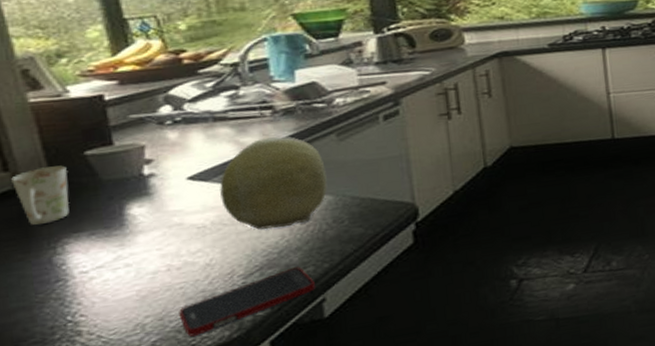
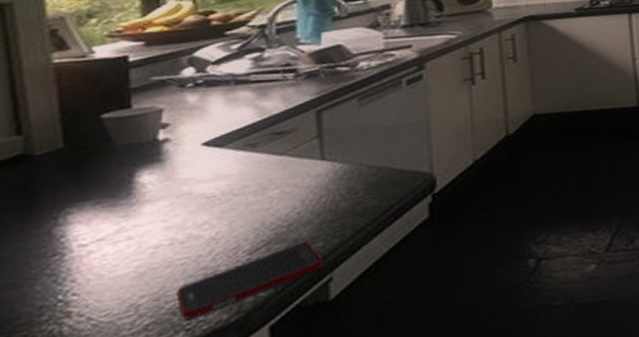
mug: present [11,165,70,225] -> none [23,129,82,193]
fruit: present [220,136,328,230] -> none [234,101,344,200]

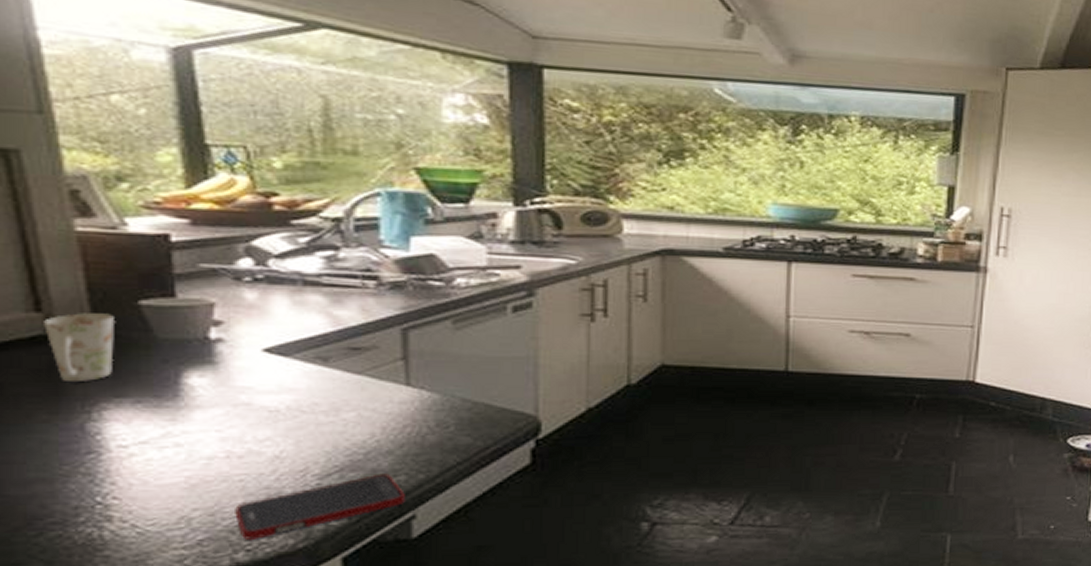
mug: none [23,129,82,193] -> present [44,313,116,381]

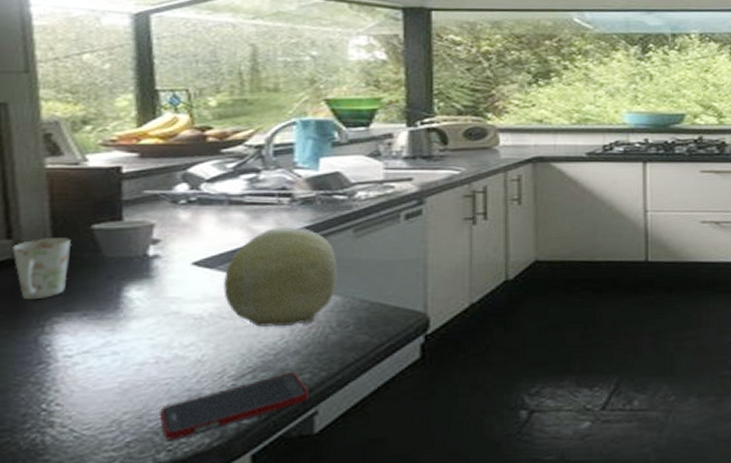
fruit: none [302,314,434,425] -> present [223,227,338,327]

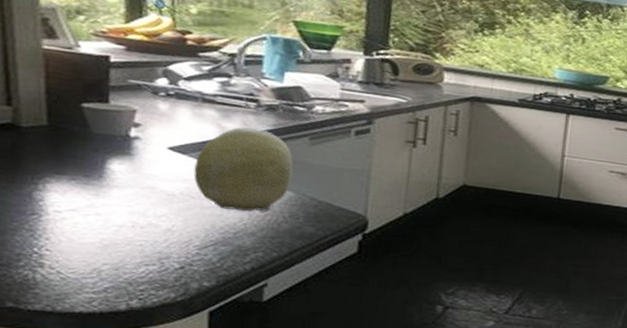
mug: present [12,238,72,299] -> none [12,109,64,161]
cell phone: present [159,372,309,440] -> none [133,249,261,291]

